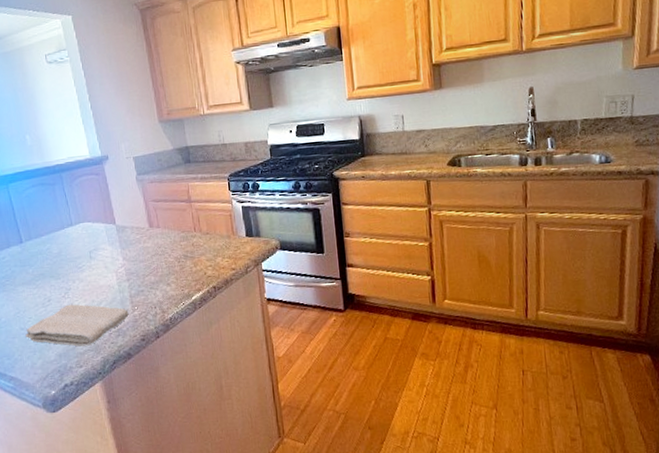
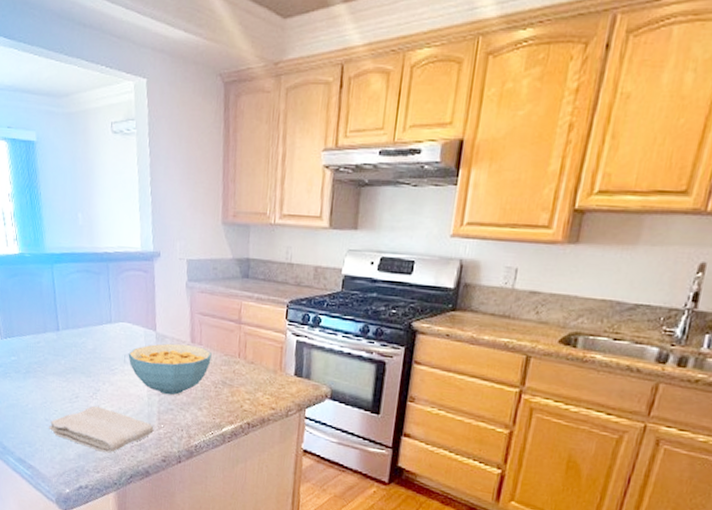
cereal bowl: none [93,229,171,279] -> present [128,343,212,395]

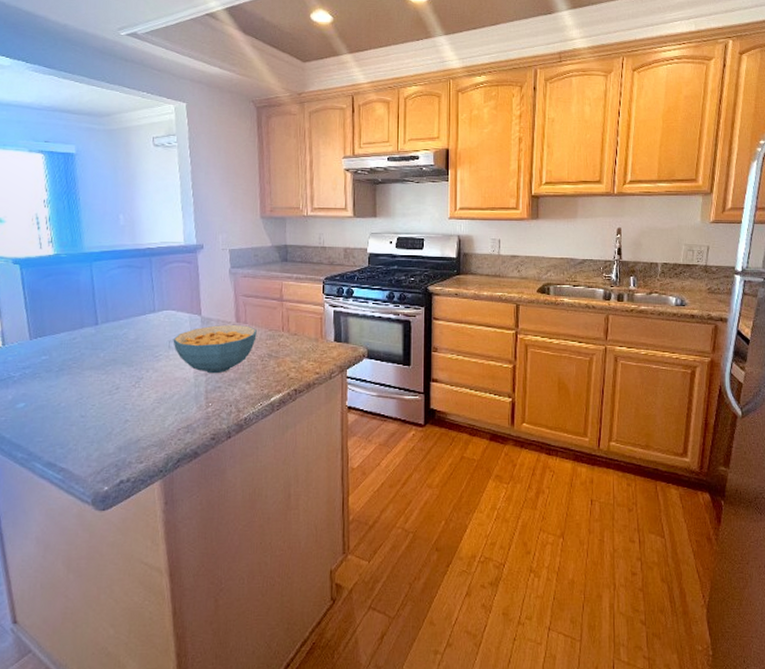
washcloth: present [49,405,154,453] -> none [85,394,202,441]

